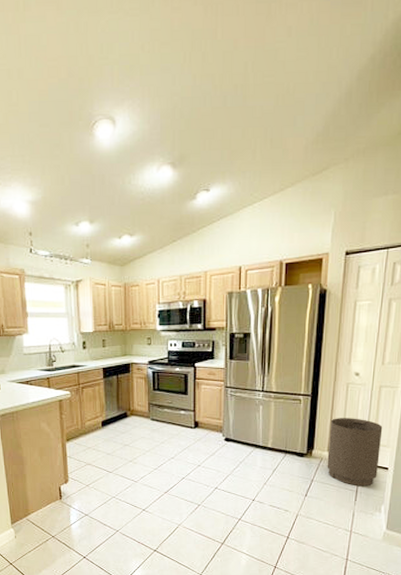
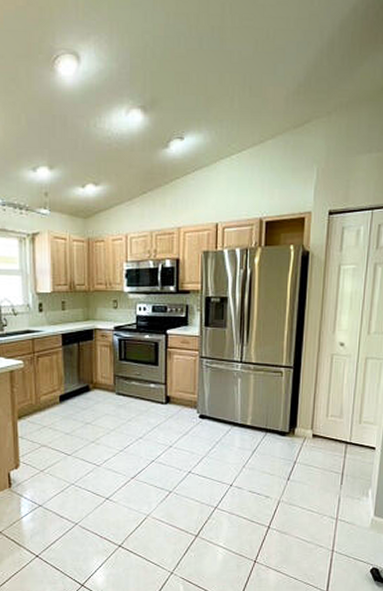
trash can: present [327,418,383,487] -> none [310,392,369,469]

